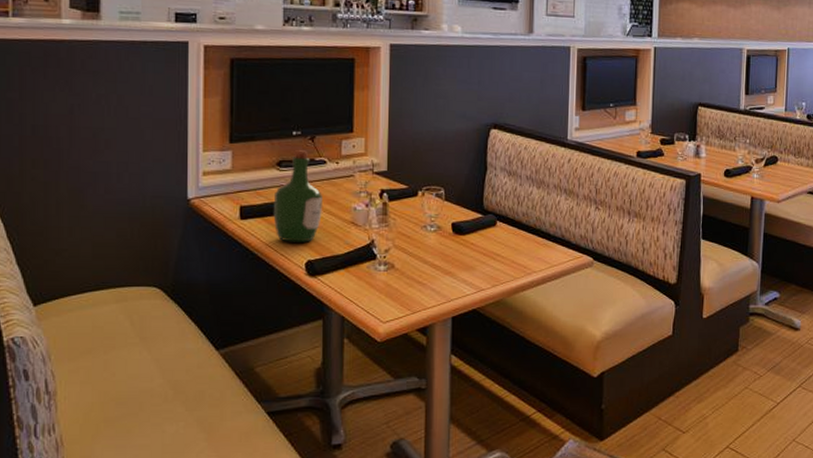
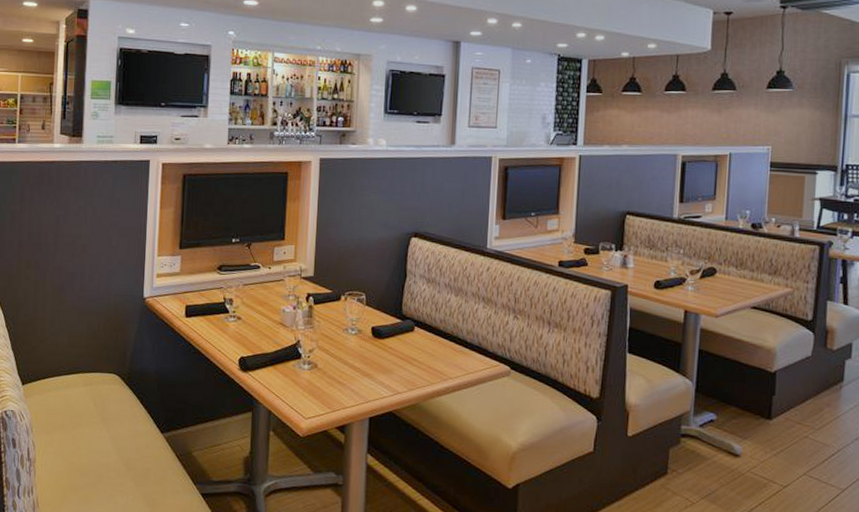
wine bottle: present [273,149,322,243] -> none [213,255,256,340]

